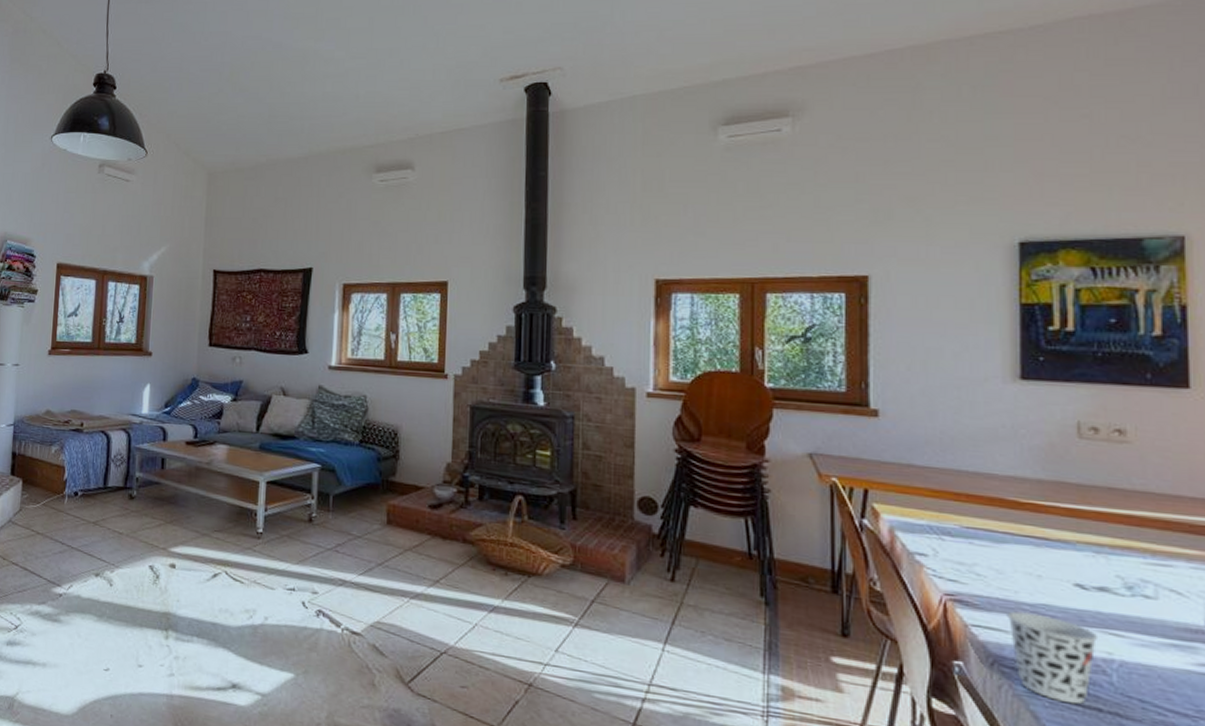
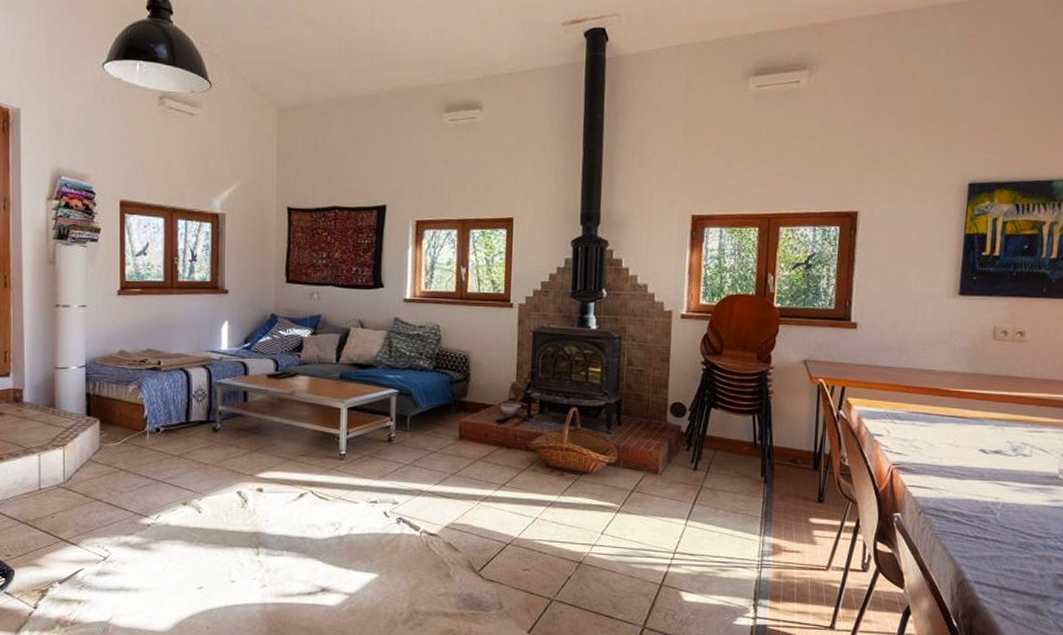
cup: present [1007,611,1099,705] -> none [933,473,991,537]

